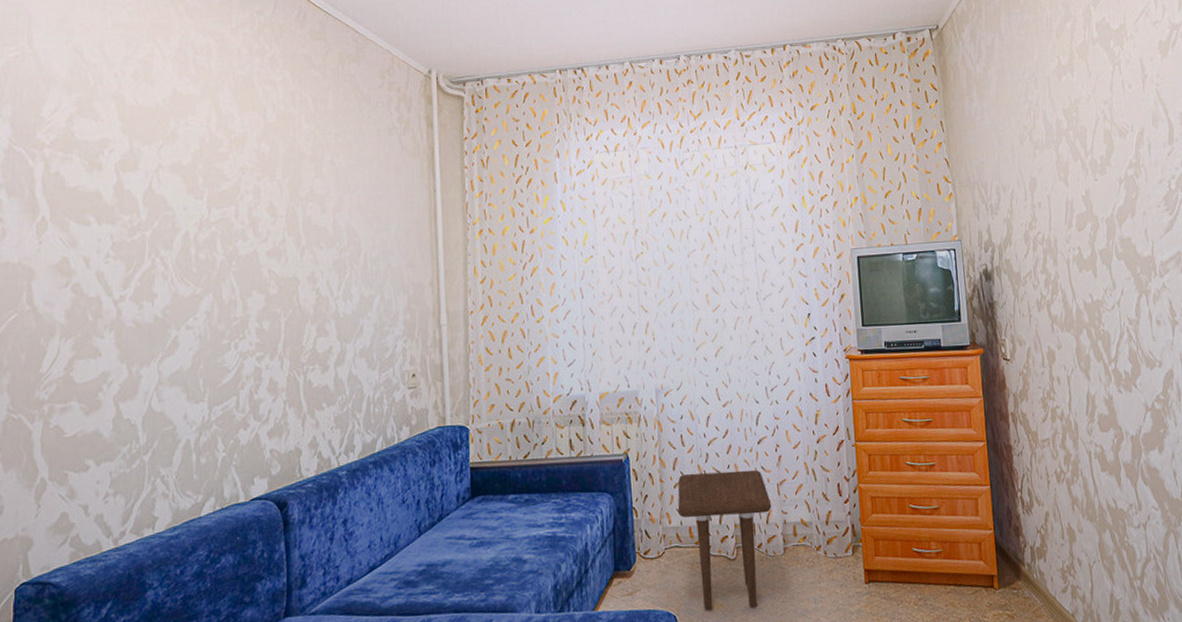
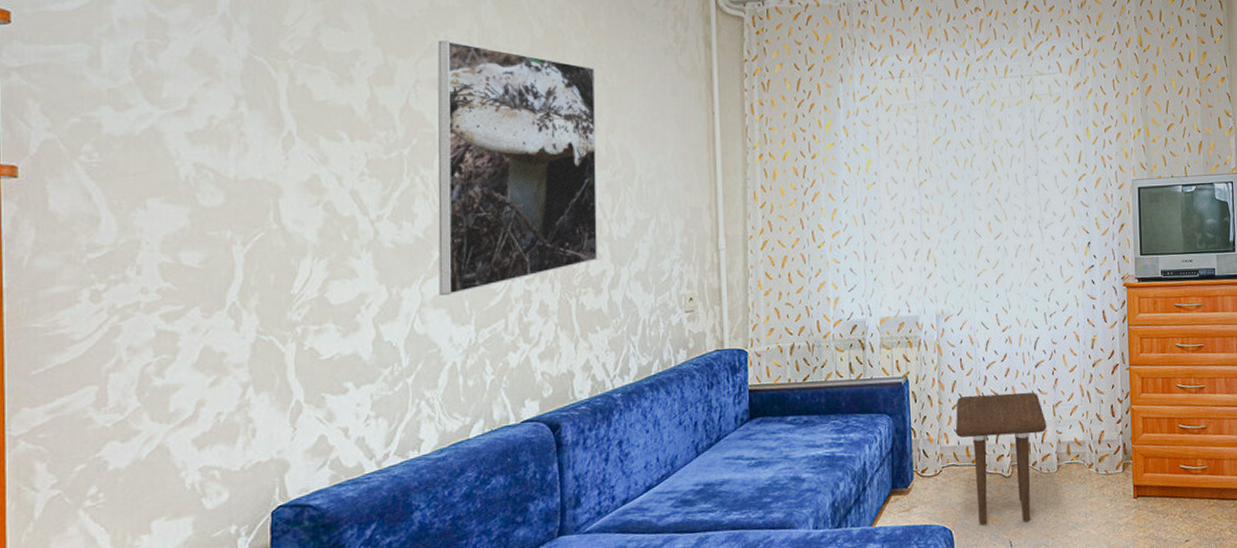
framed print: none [175,127,324,373] -> present [438,40,598,295]

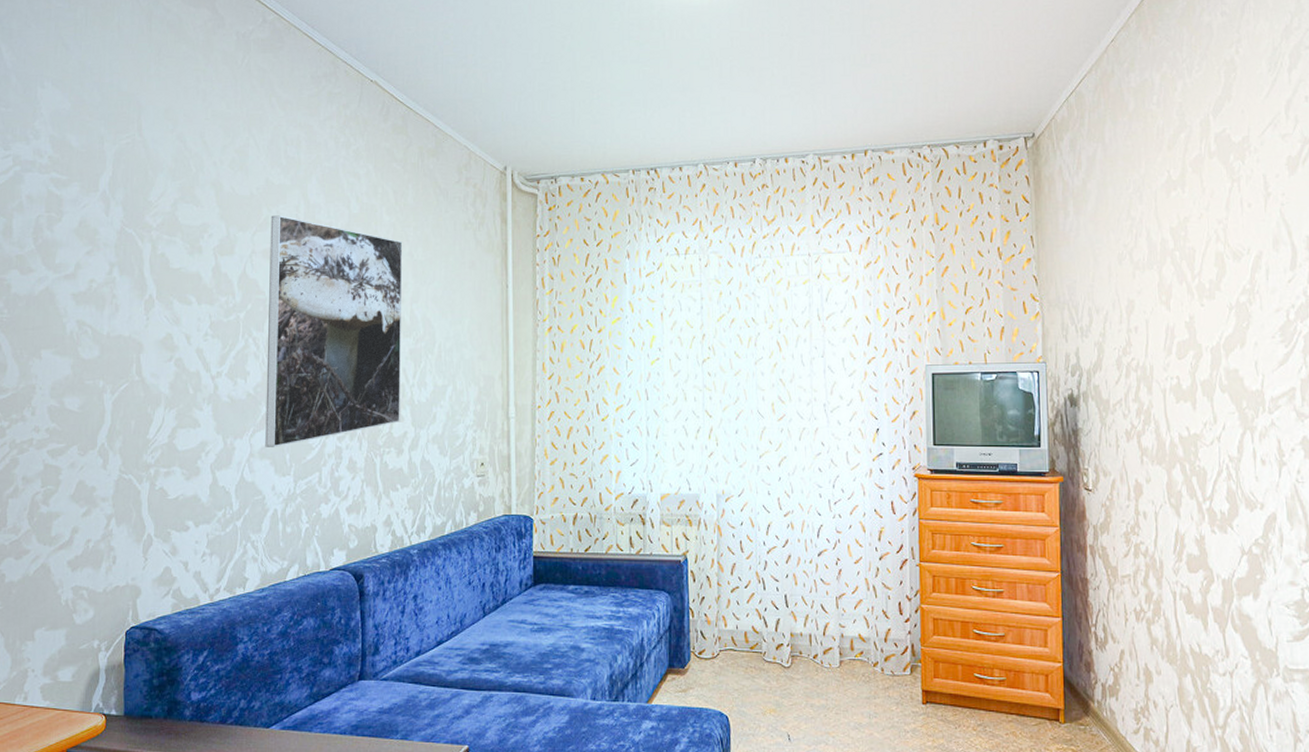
side table: present [955,392,1047,527] -> none [734,579,830,718]

